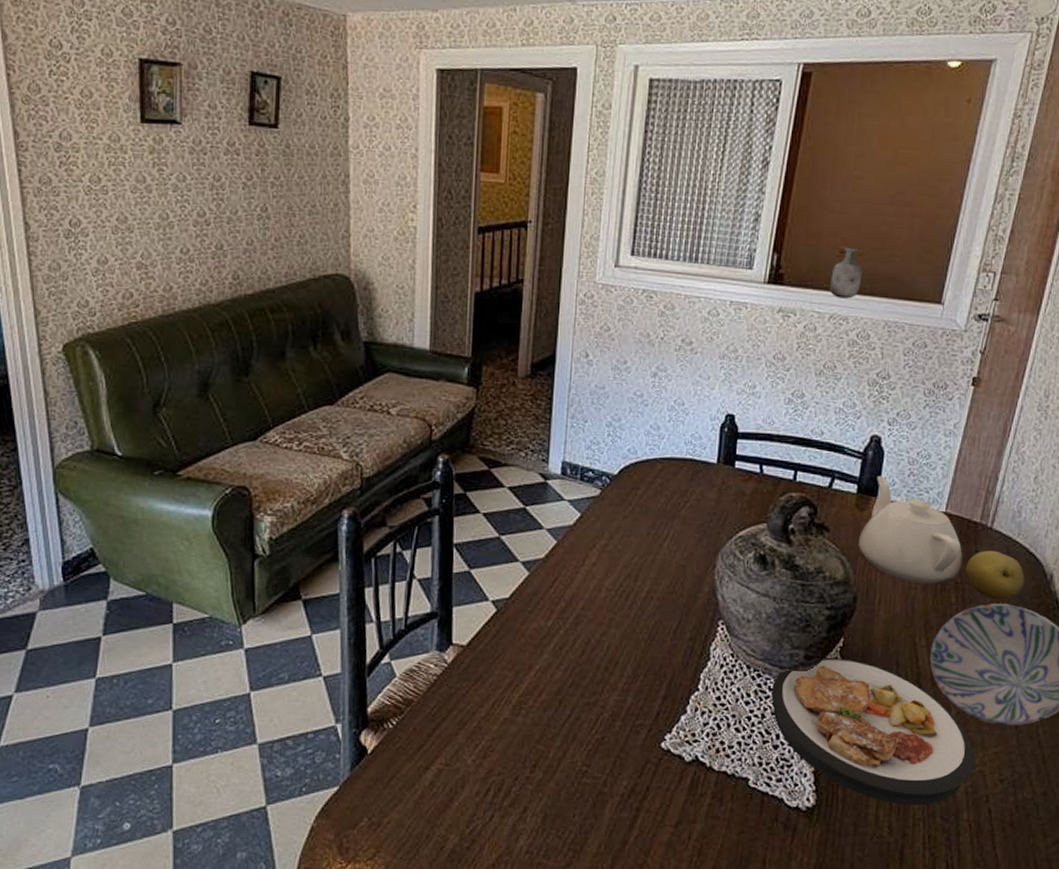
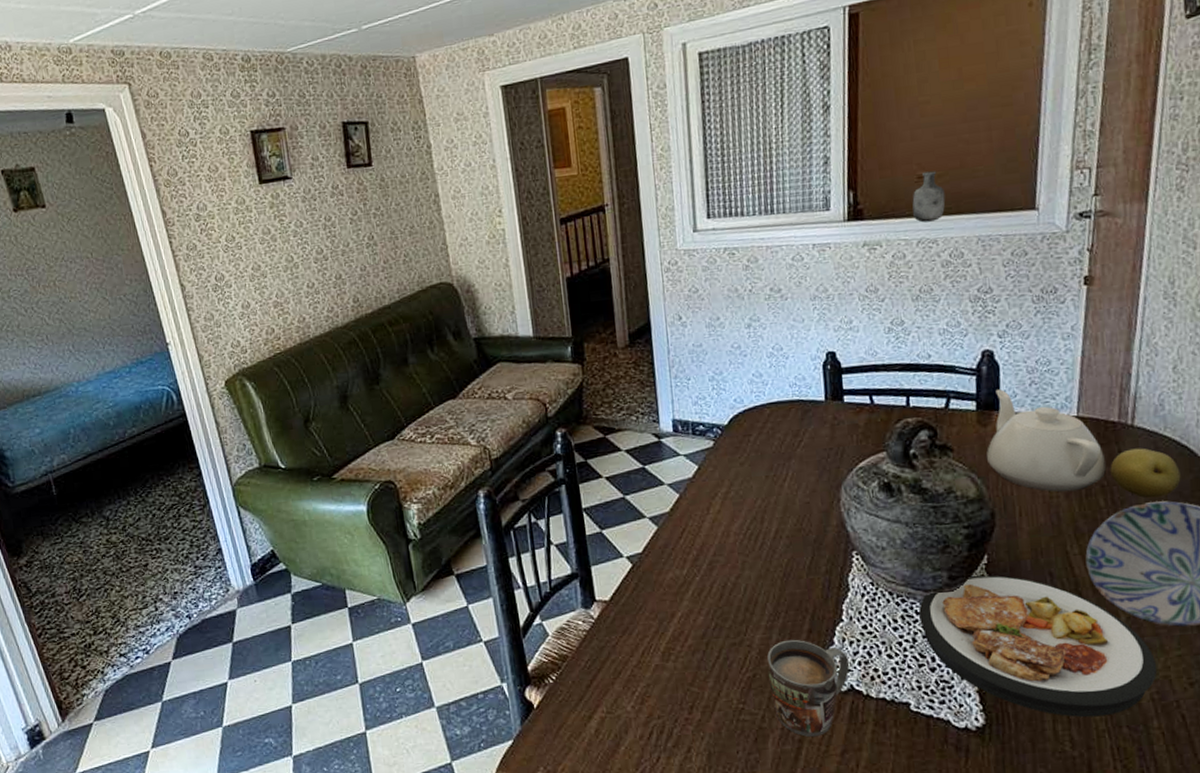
mug: none [616,704,699,805] -> present [767,639,850,737]

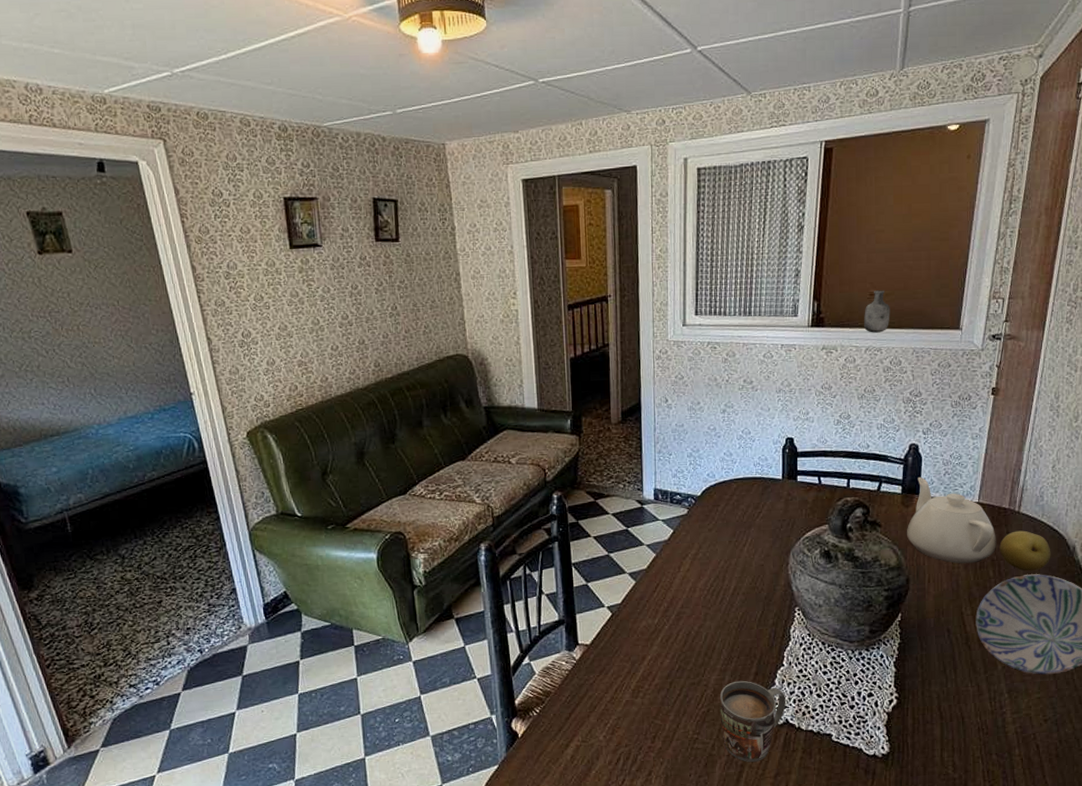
plate: present [919,575,1157,718] -> none [845,630,1022,747]

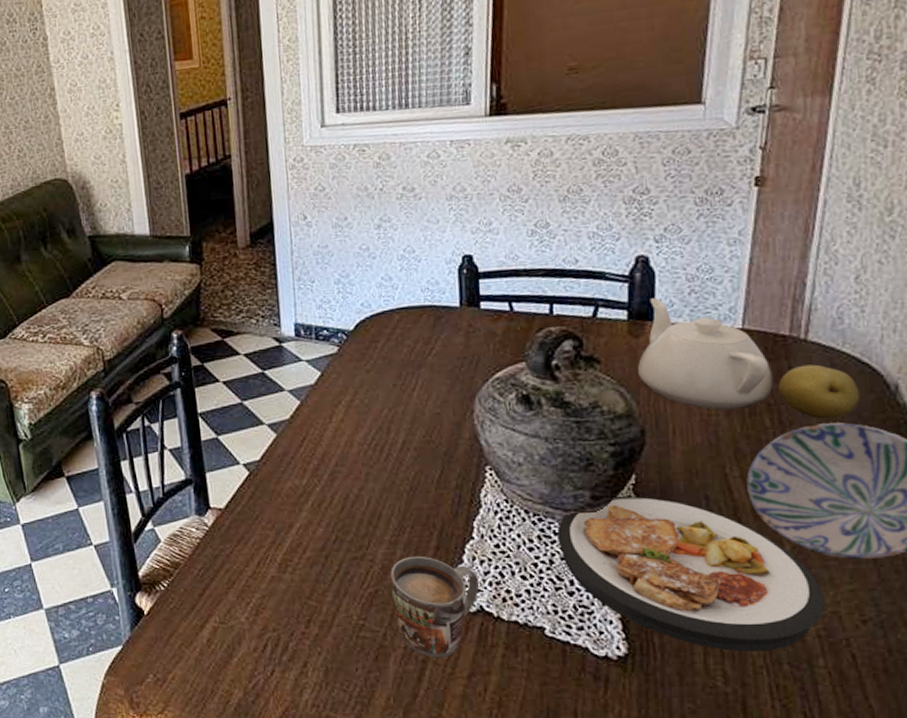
plate: none [845,630,1022,747] -> present [557,496,825,652]
vase: present [864,290,890,333] -> none [562,62,599,118]

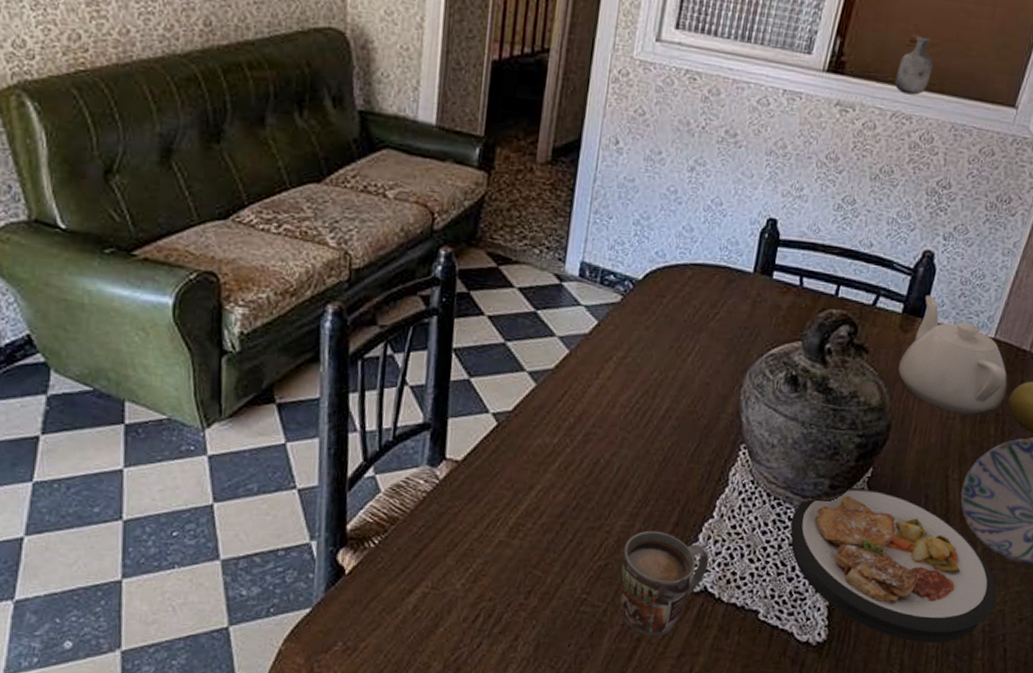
vase: none [562,62,599,118] -> present [895,36,934,95]

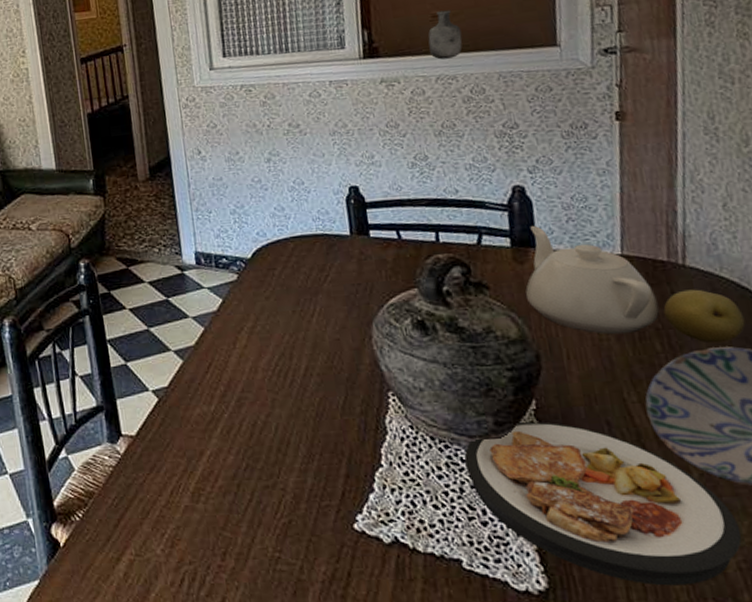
mug: present [619,530,710,636] -> none [303,484,392,592]

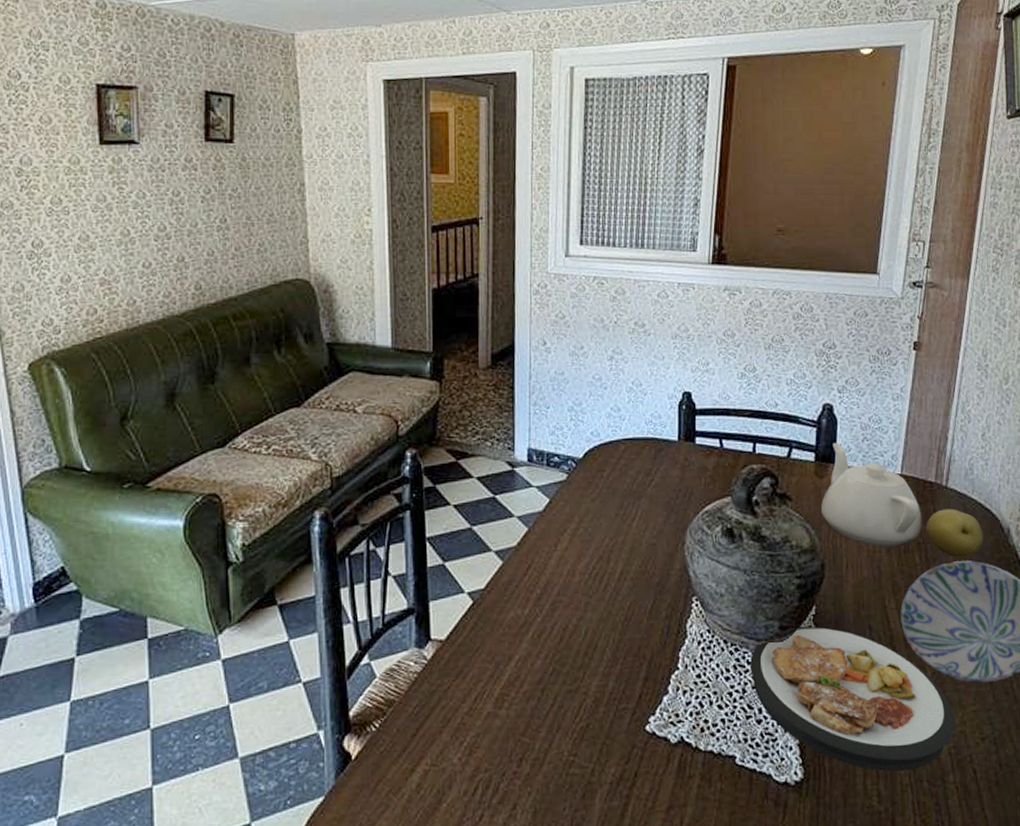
vase: present [428,10,463,60] -> none [771,226,800,274]

